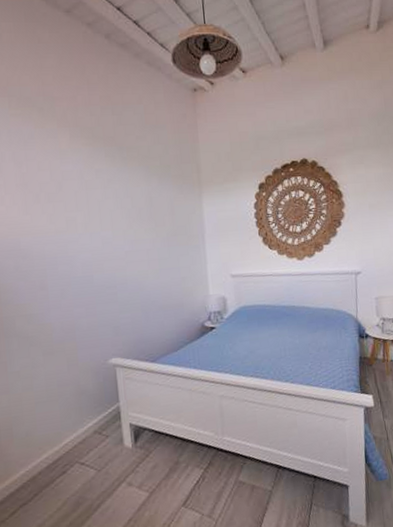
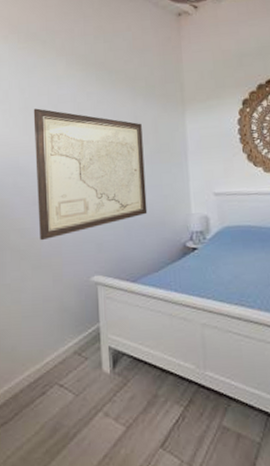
wall art: none [33,185,165,327] -> present [33,108,148,241]

